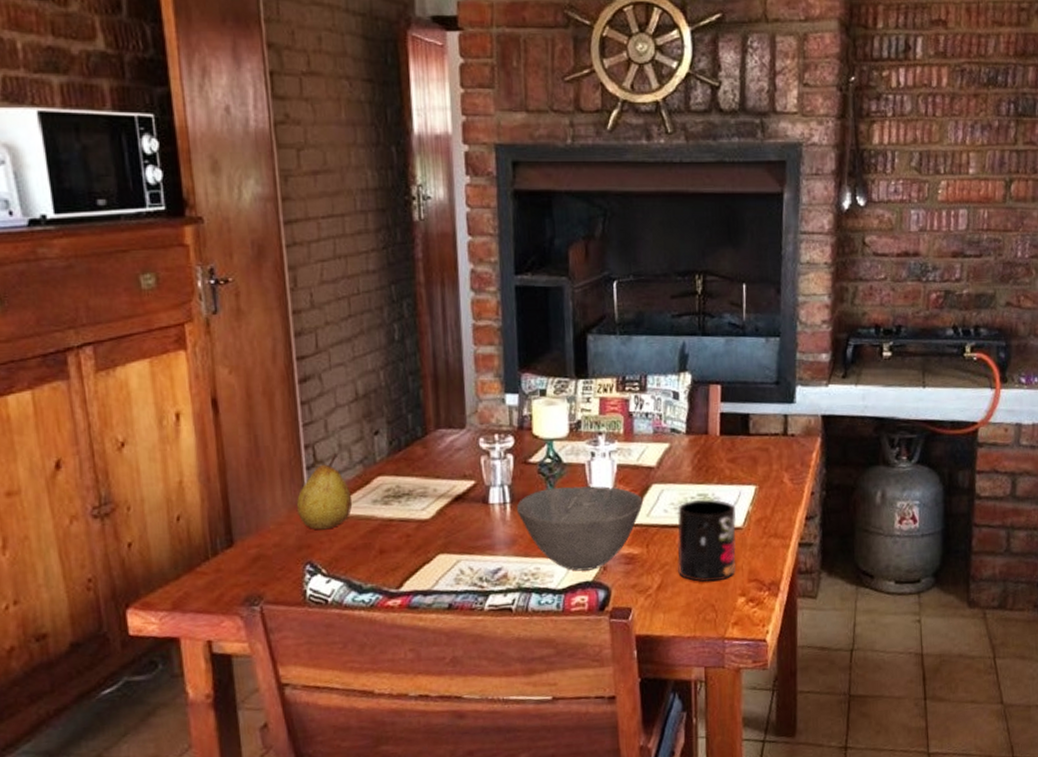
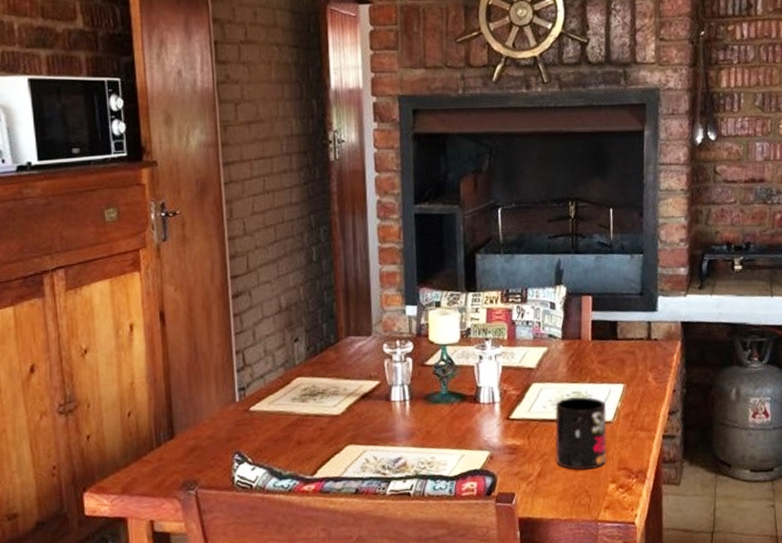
fruit: present [296,453,353,530] -> none [227,358,275,424]
bowl: present [516,486,643,571] -> none [414,385,525,460]

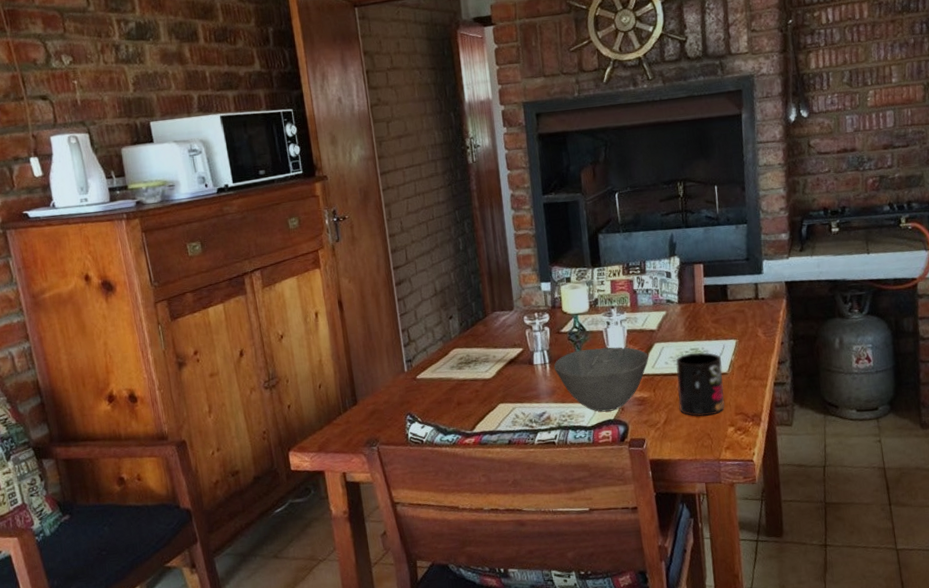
bowl: none [414,385,525,460] -> present [553,347,649,412]

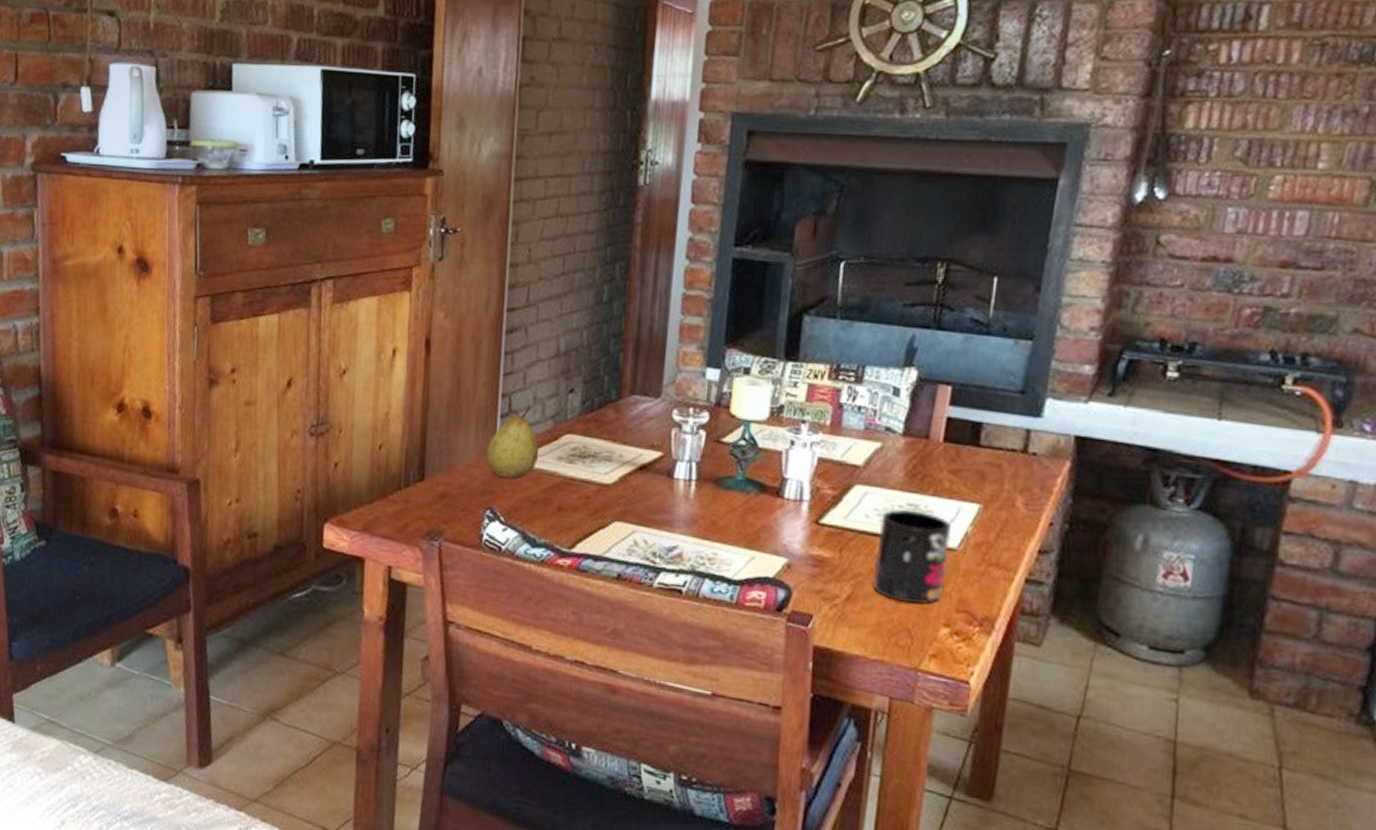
fruit: none [398,334,437,390] -> present [485,406,539,479]
bowl: present [553,347,649,412] -> none [701,472,842,566]

